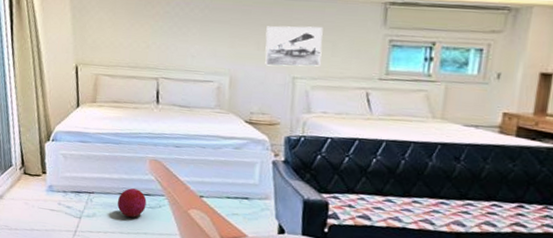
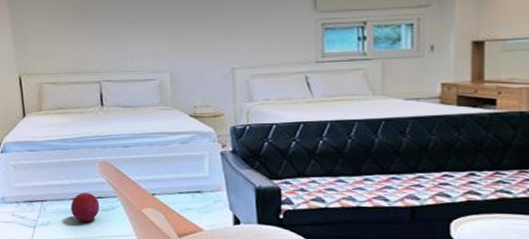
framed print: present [265,26,323,67] -> none [201,18,257,59]

